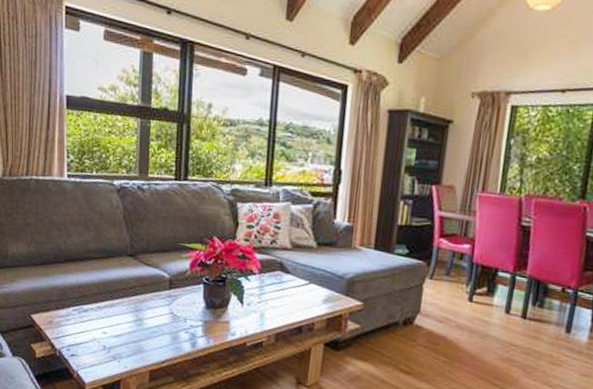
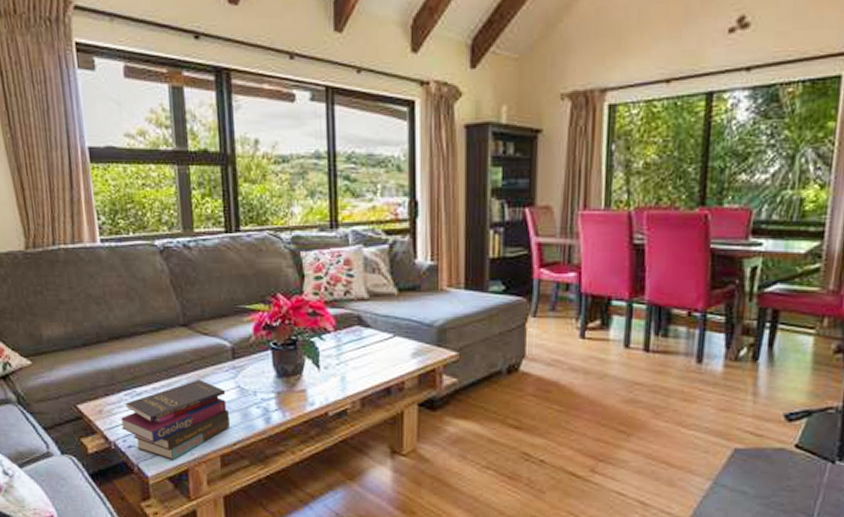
books: none [66,303,162,371] -> present [120,379,231,460]

